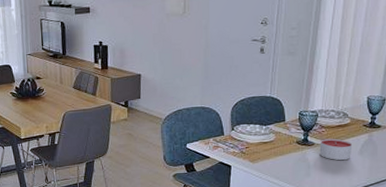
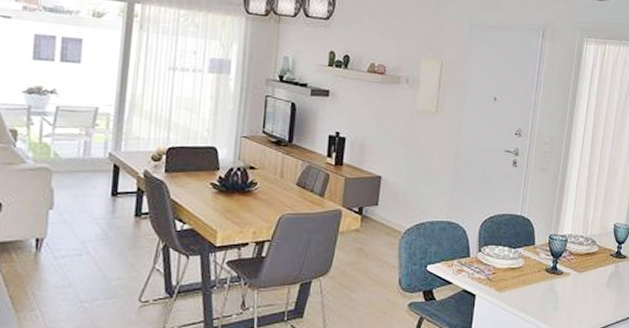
candle: present [319,138,353,161] -> none [568,267,600,294]

